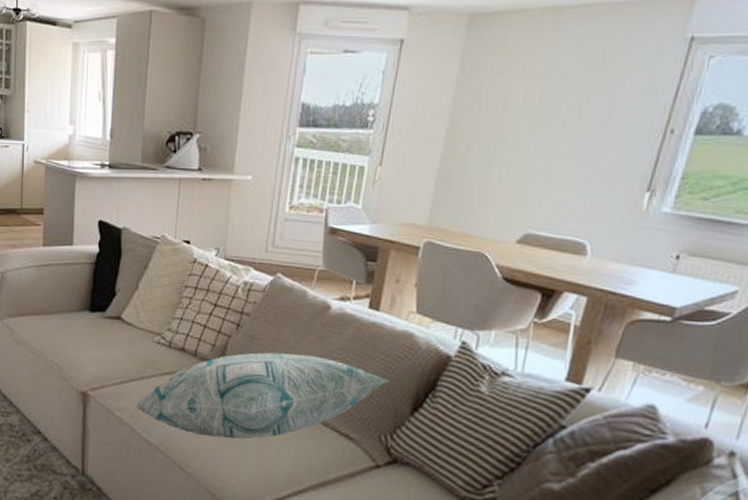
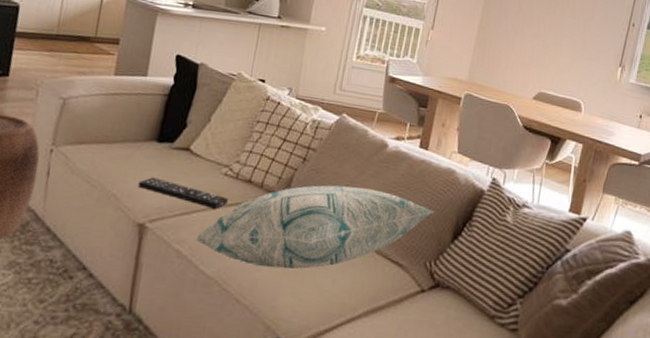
remote control: none [76,347,163,378] -> present [137,177,228,209]

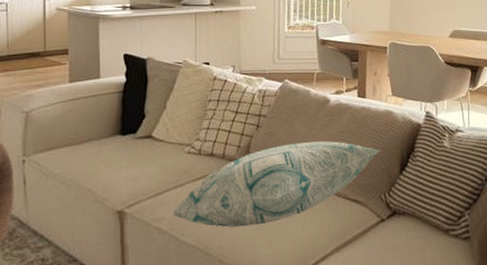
remote control: present [137,177,228,209] -> none [110,167,195,185]

